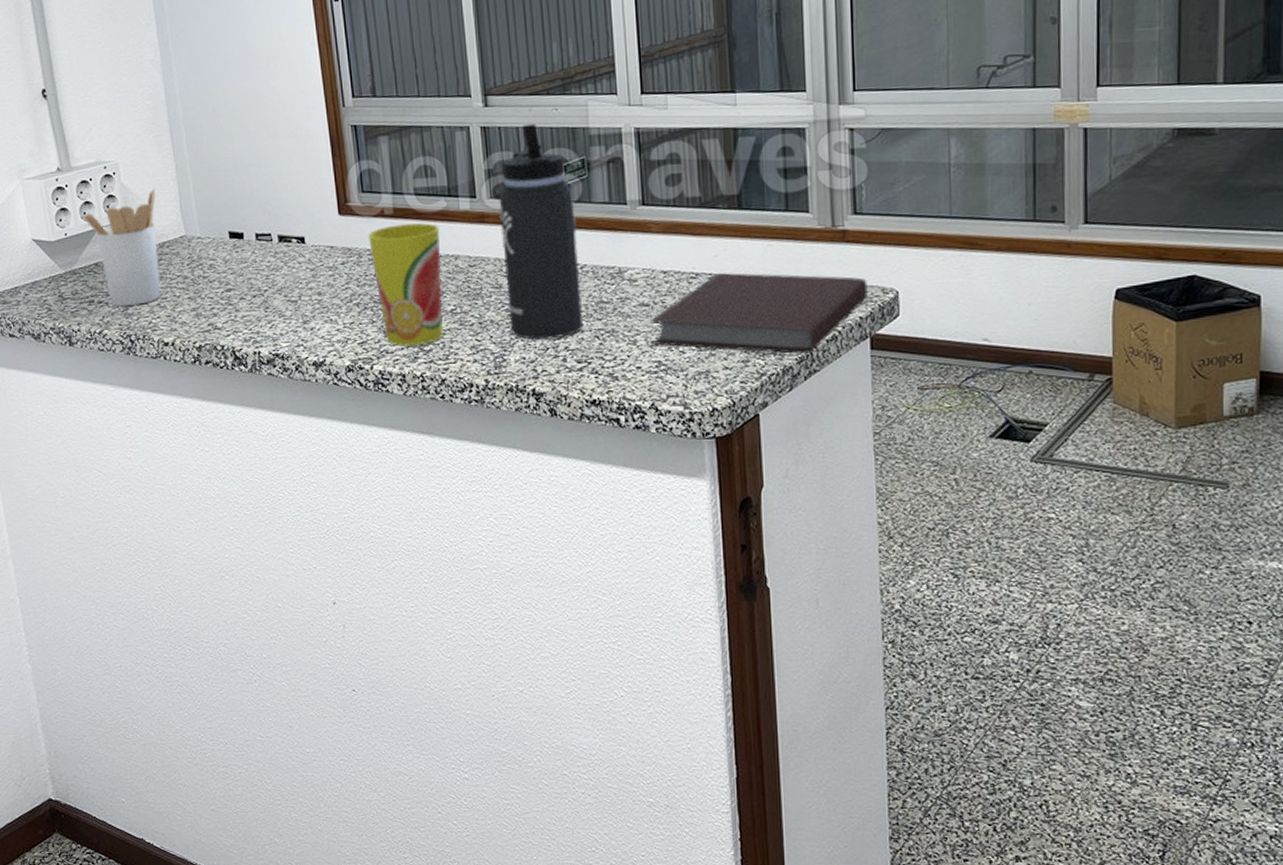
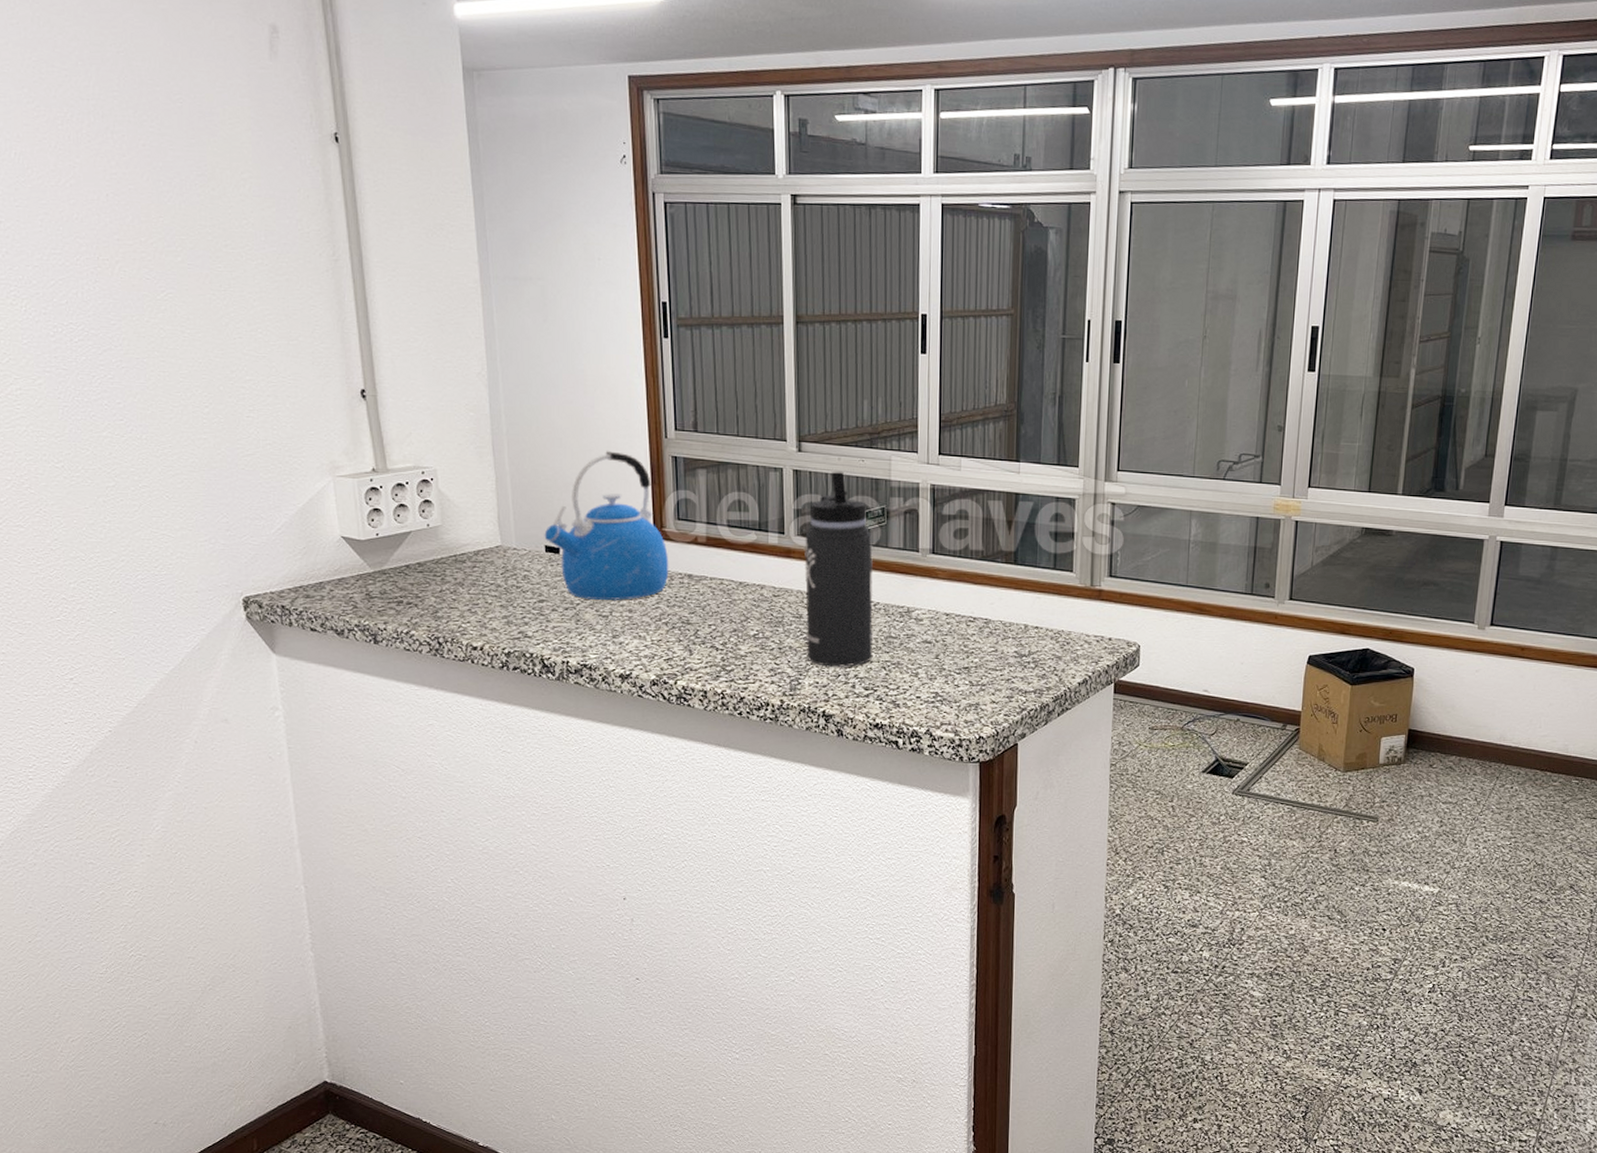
utensil holder: present [82,189,161,306] -> none [395,498,473,609]
kettle: none [227,126,357,285] -> present [544,451,669,601]
cup: present [368,223,444,346] -> none [681,552,749,665]
notebook: present [649,273,869,354] -> none [930,619,1117,693]

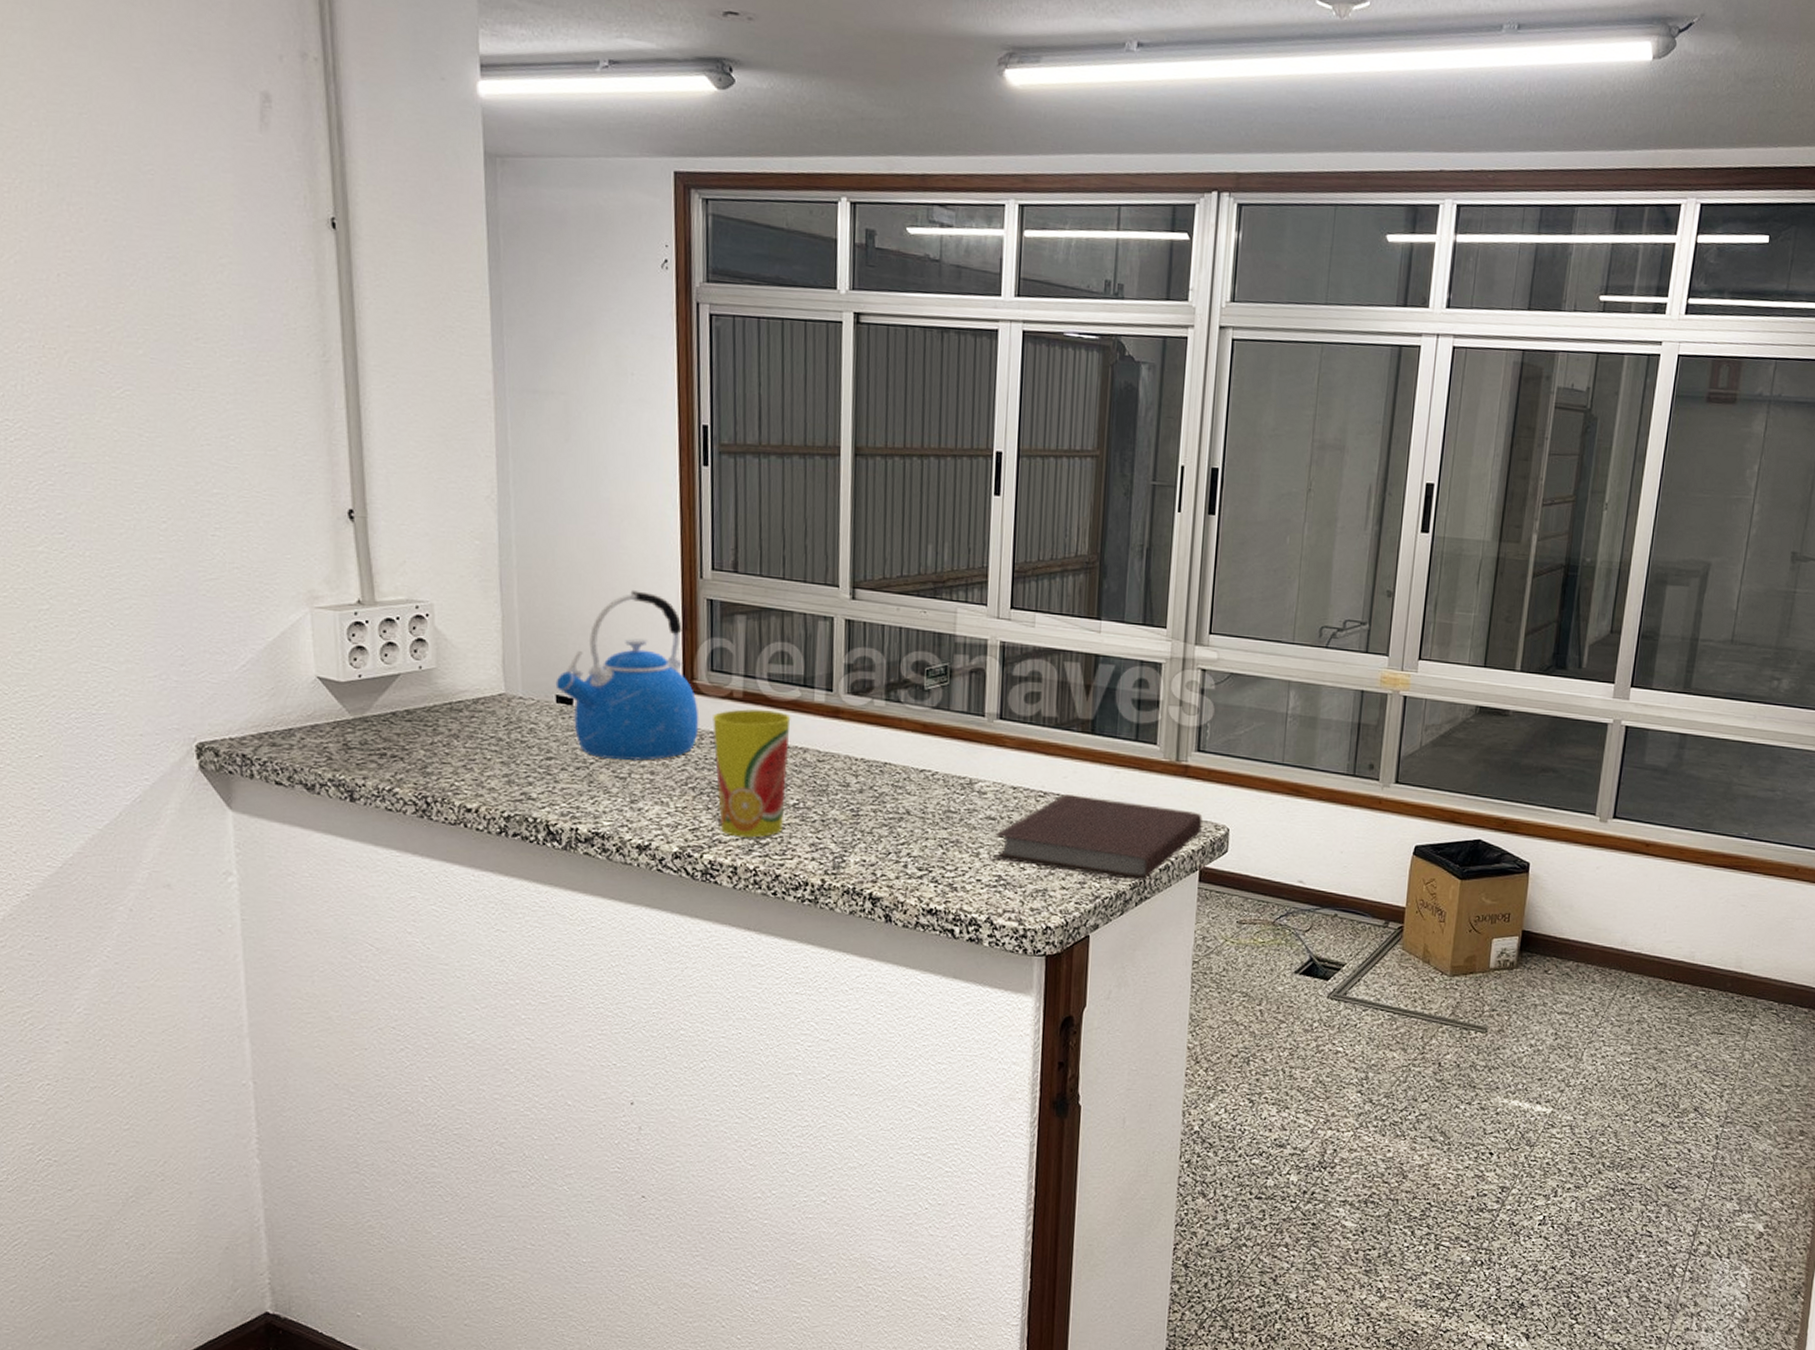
cup: none [681,552,749,665] -> present [713,709,791,838]
thermos bottle: present [804,472,874,667] -> none [853,623,933,844]
notebook: none [930,619,1117,693] -> present [994,794,1204,880]

